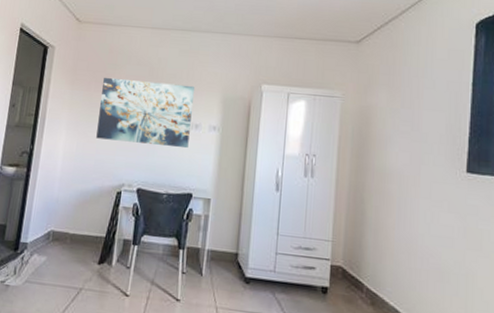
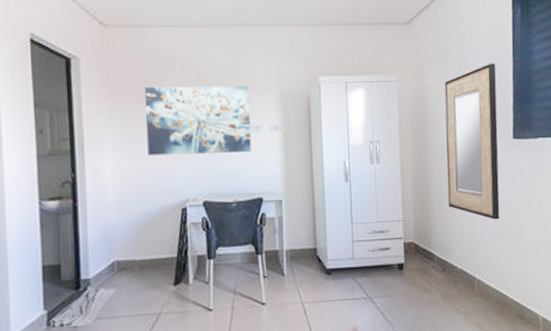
home mirror: none [385,89,452,259] -> present [444,63,500,220]

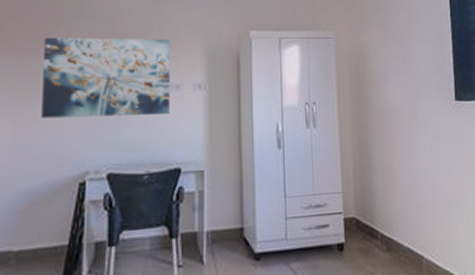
home mirror: present [444,63,500,220] -> none [383,22,447,190]

